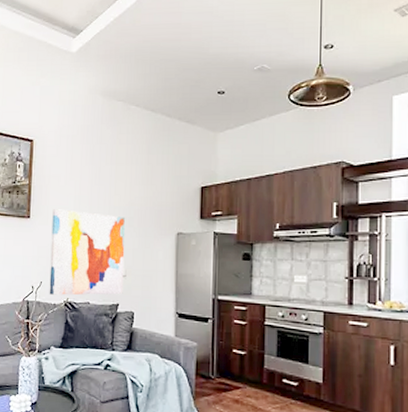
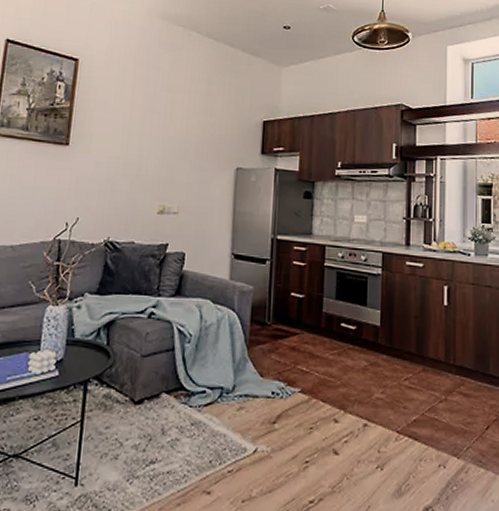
wall art: present [49,209,126,295] -> none [86,136,181,234]

